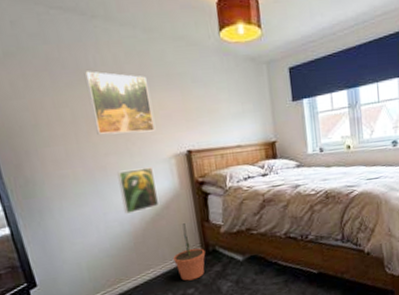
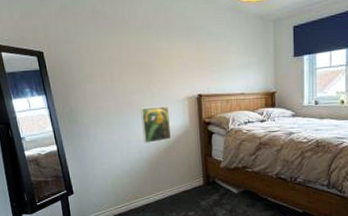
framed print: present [85,71,156,135] -> none [121,22,174,77]
decorative plant: present [173,223,206,281] -> none [179,156,206,205]

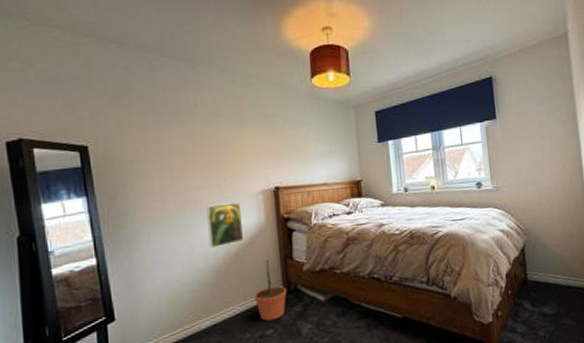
decorative plant: none [179,156,206,205] -> present [254,260,287,321]

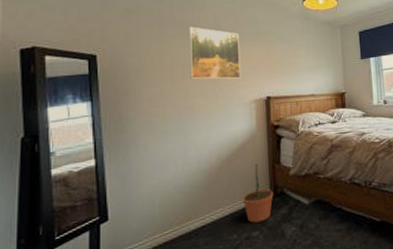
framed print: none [186,111,247,170] -> present [189,26,242,80]
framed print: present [206,202,245,249] -> none [202,110,236,153]

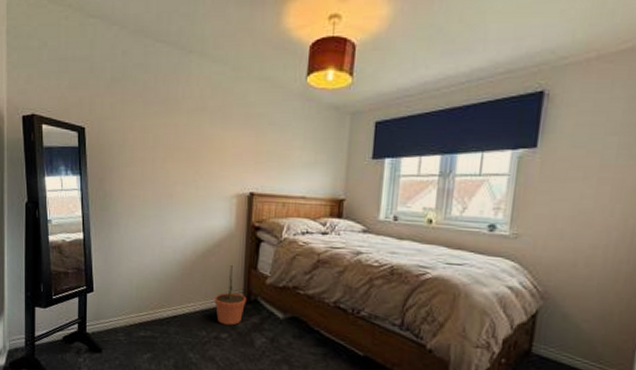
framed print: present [189,26,242,80] -> none [171,102,226,168]

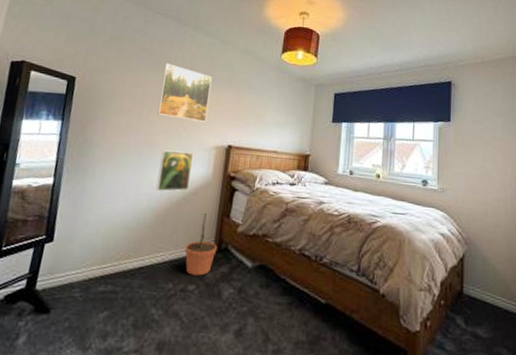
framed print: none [171,102,226,168] -> present [157,63,212,122]
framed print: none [180,201,214,245] -> present [156,150,194,192]

